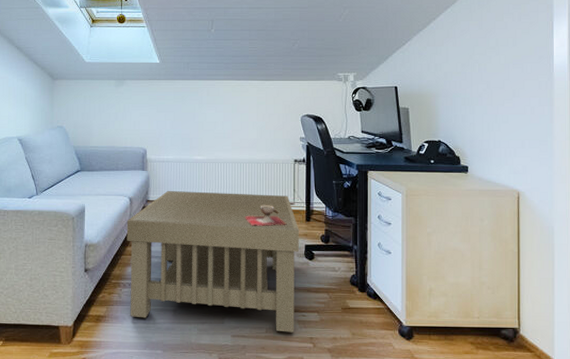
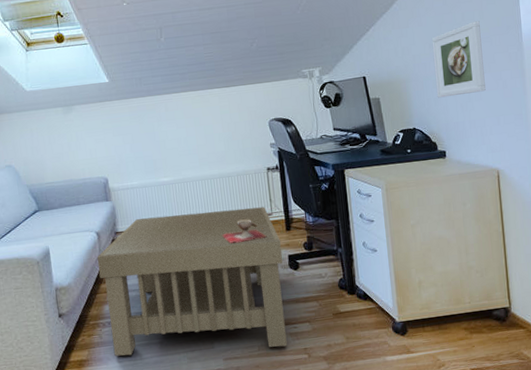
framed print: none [464,48,513,115] -> present [431,21,486,98]

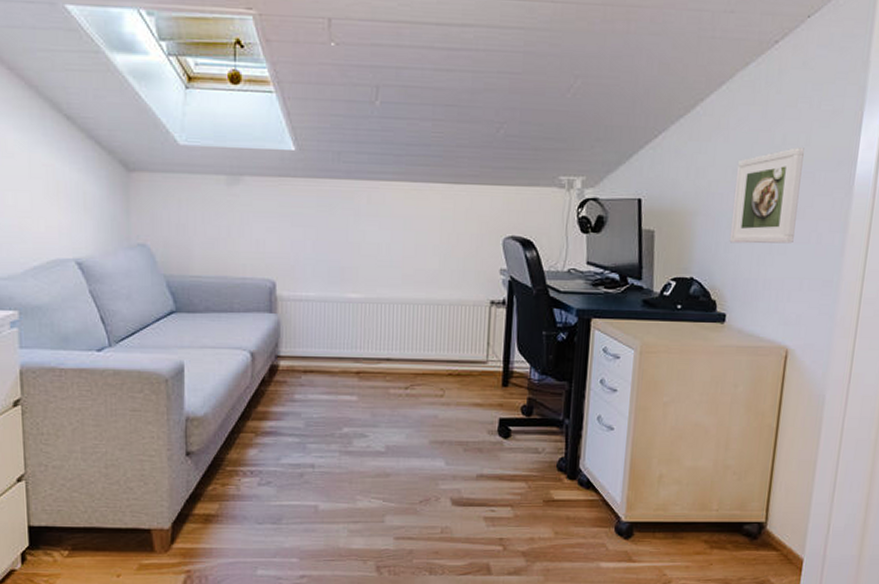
coffee table: present [97,206,288,356] -> none [247,341,493,532]
decorative bowl: present [222,219,266,243] -> none [417,364,475,393]

